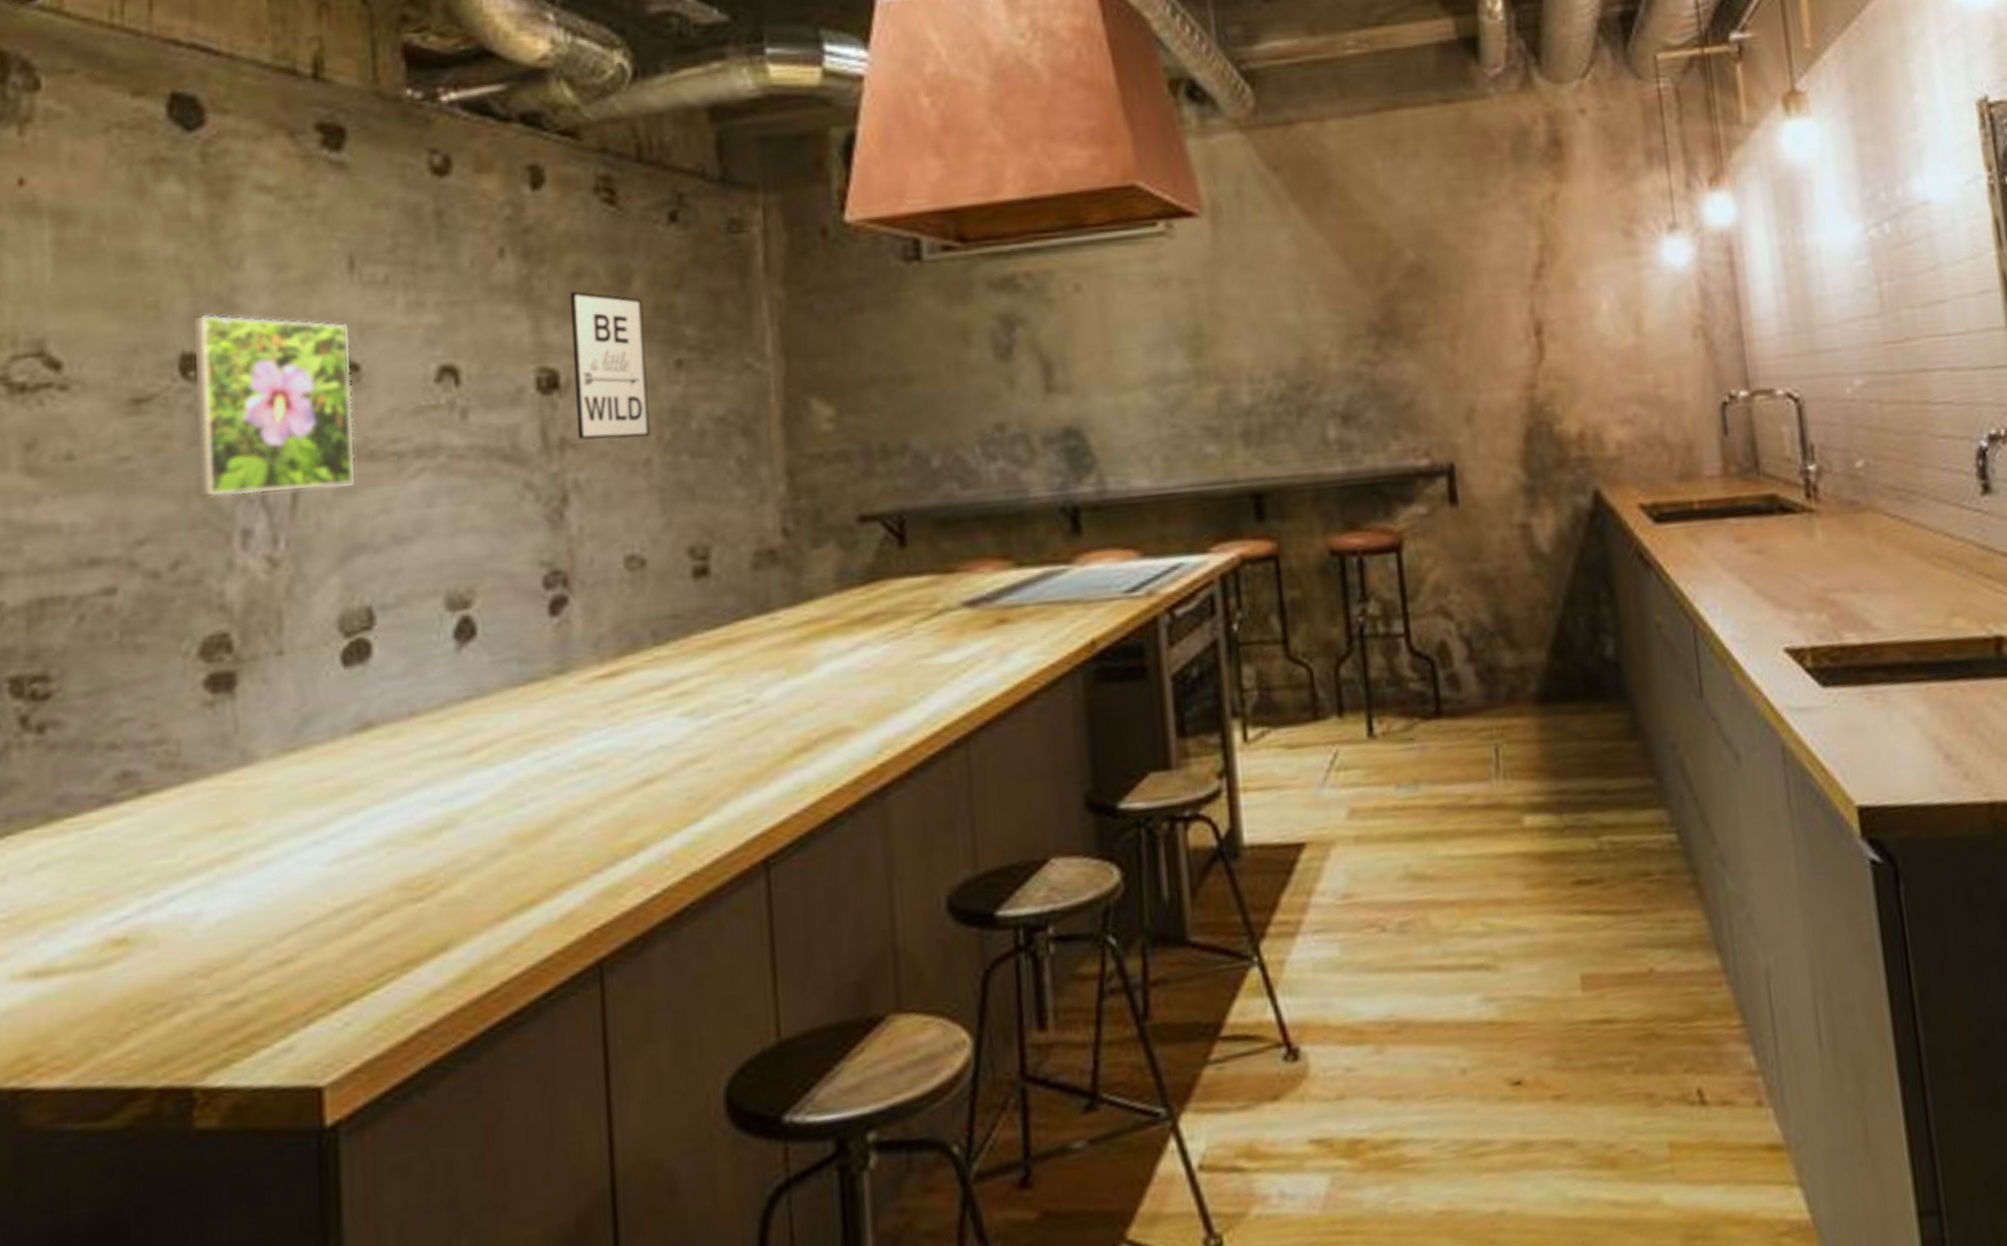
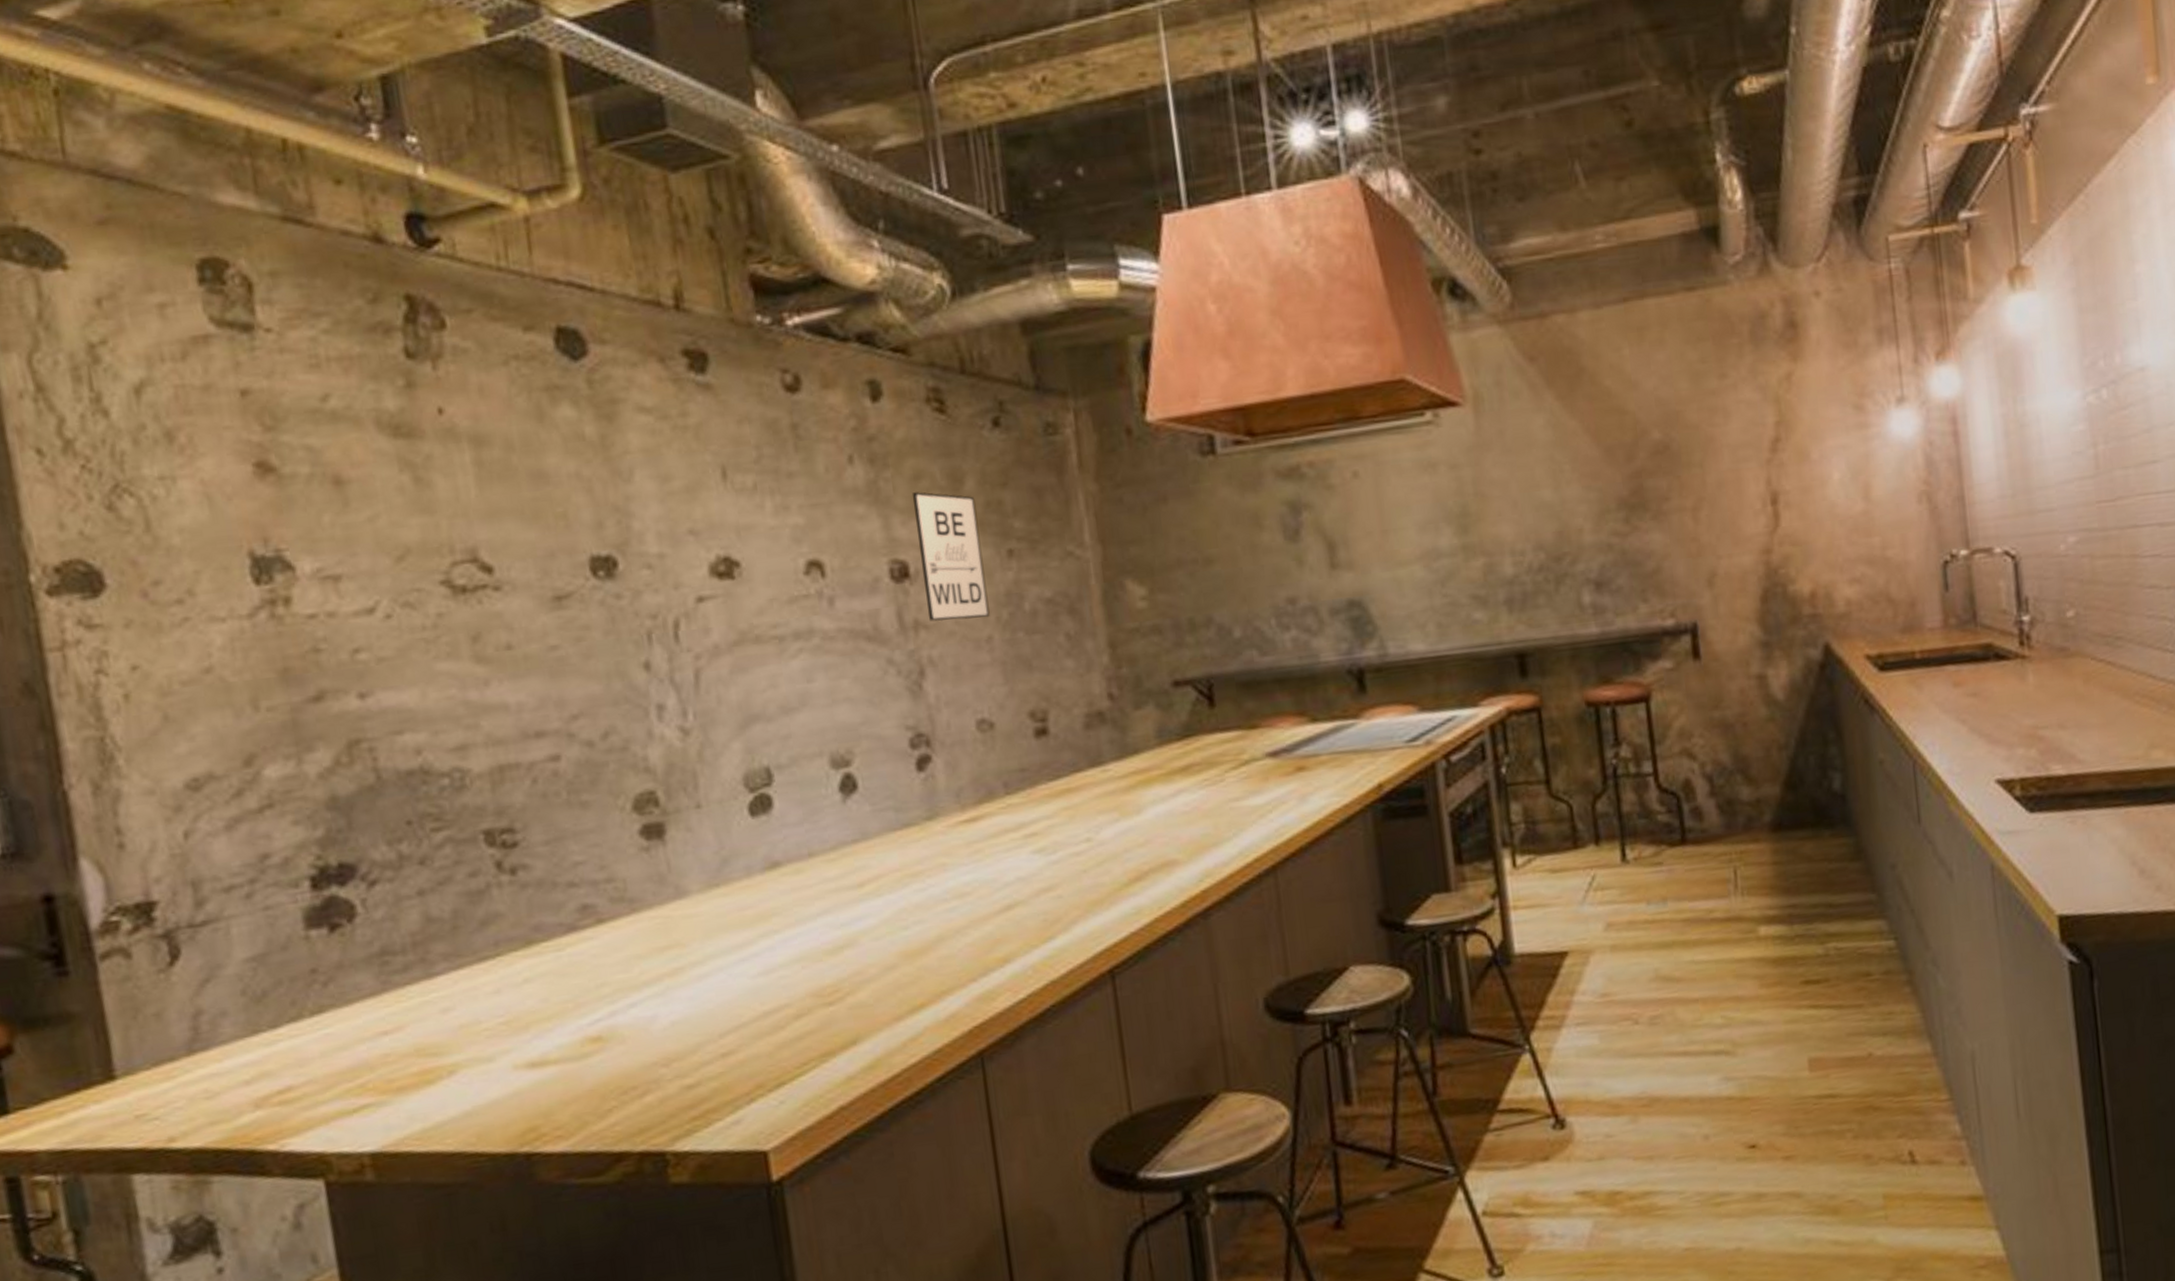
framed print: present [195,314,355,497] -> none [598,521,745,678]

